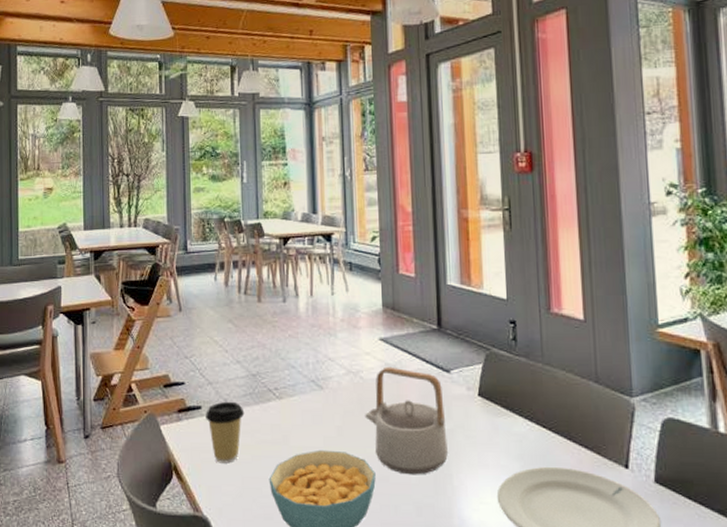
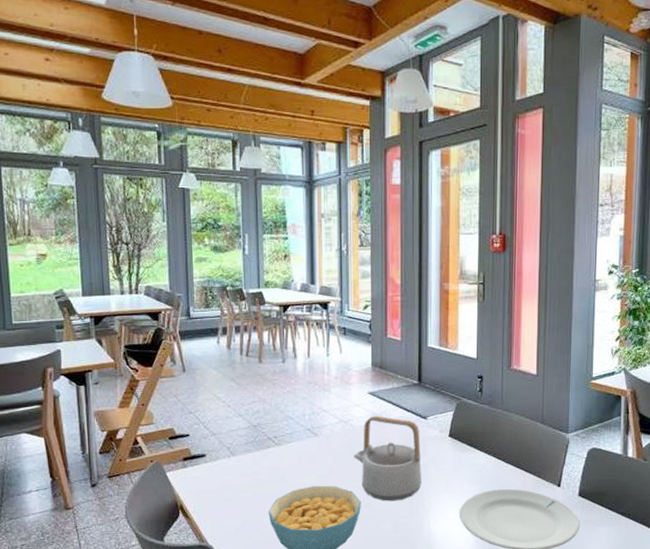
coffee cup: present [206,401,245,464] -> none [210,449,246,501]

